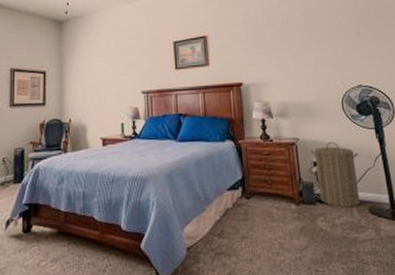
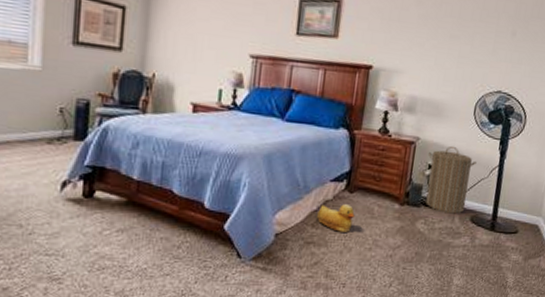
rubber duck: none [221,209,256,239] -> present [317,203,355,232]

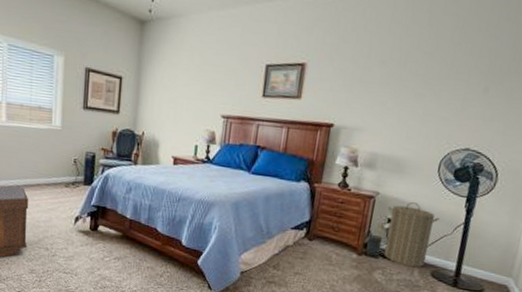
rubber duck: present [317,203,355,232] -> none [278,249,313,276]

